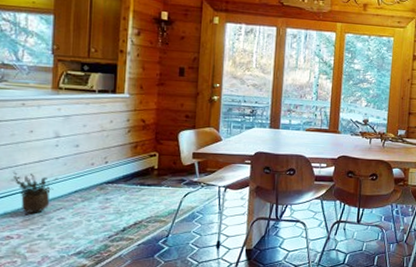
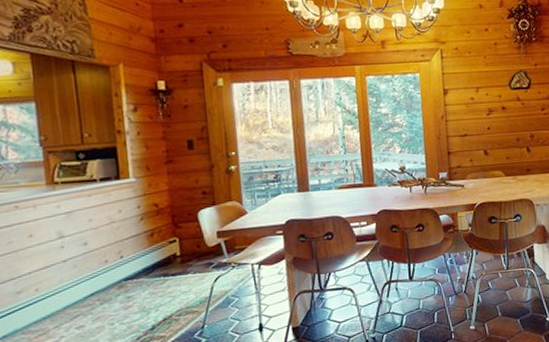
potted plant: present [12,171,58,214] -> none [16,282,70,328]

